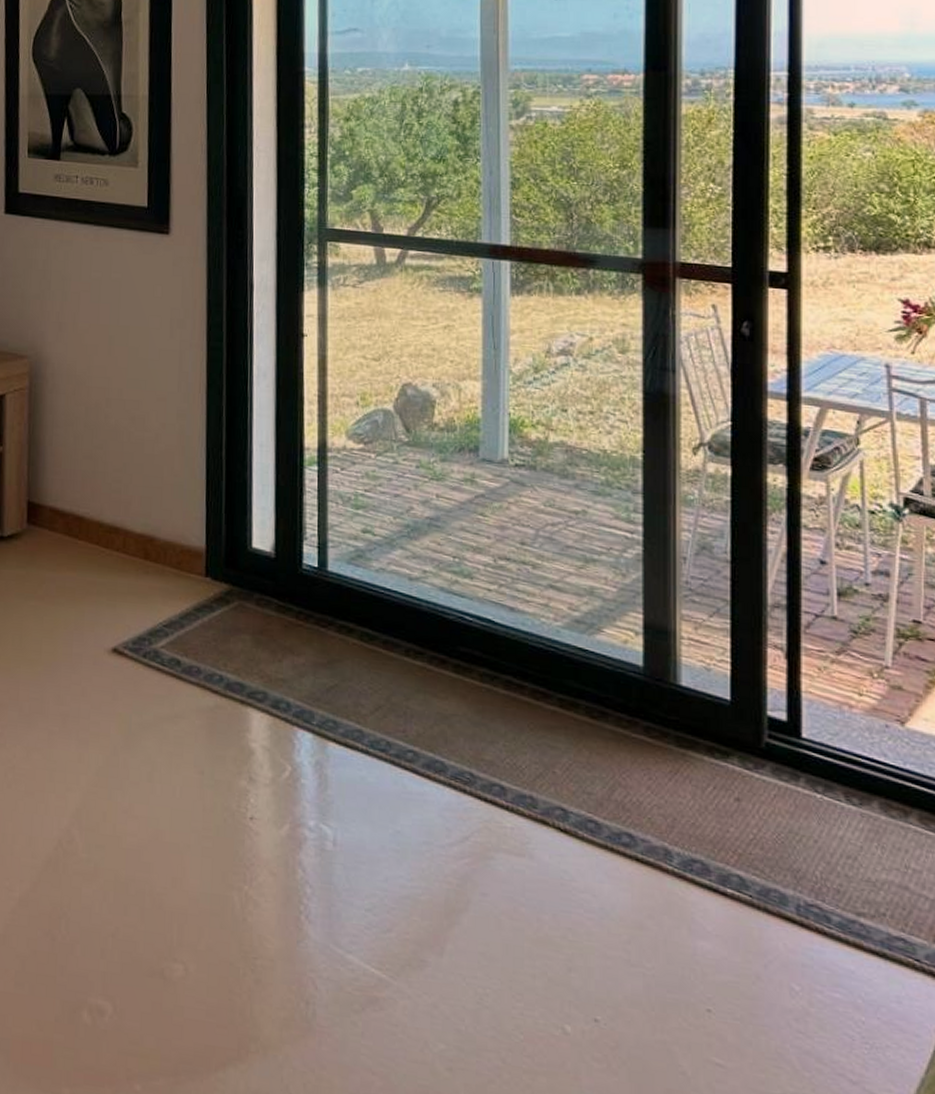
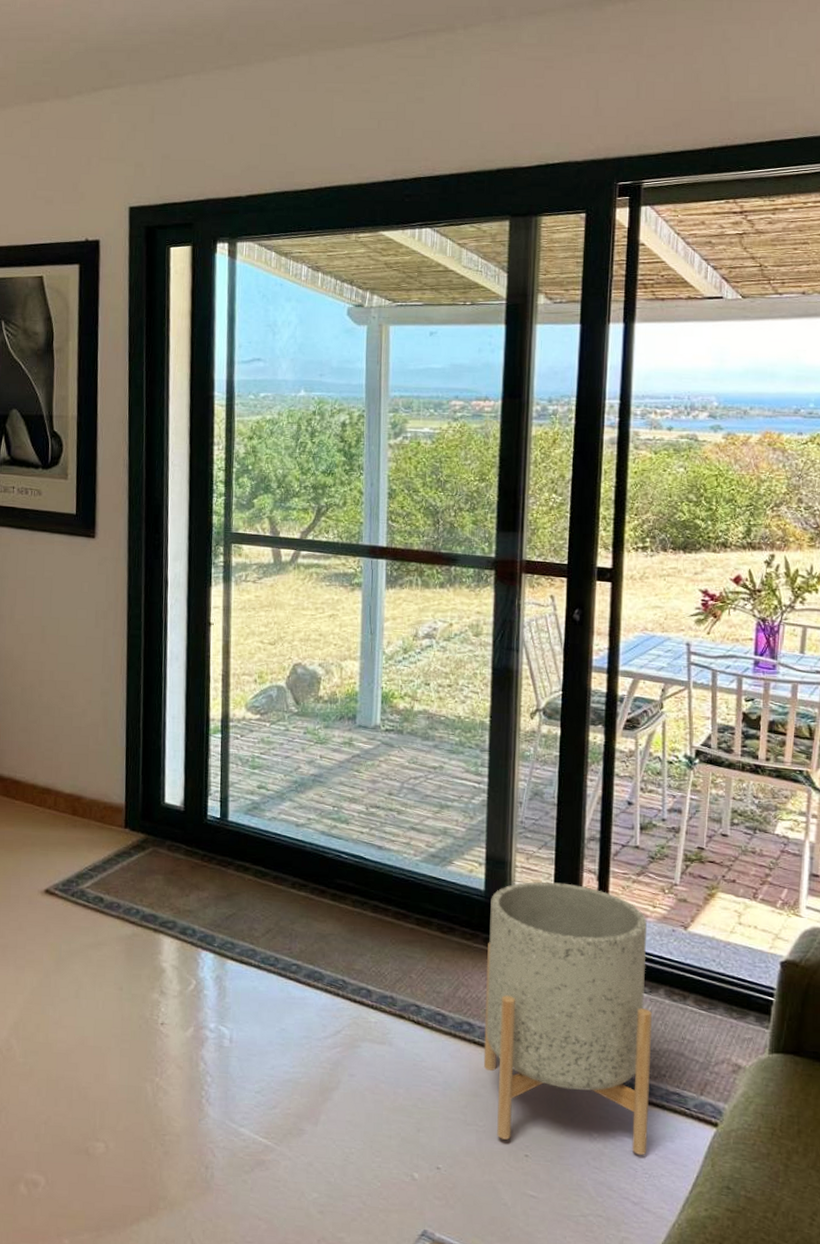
planter: none [649,657,866,1018] -> present [483,881,652,1155]

